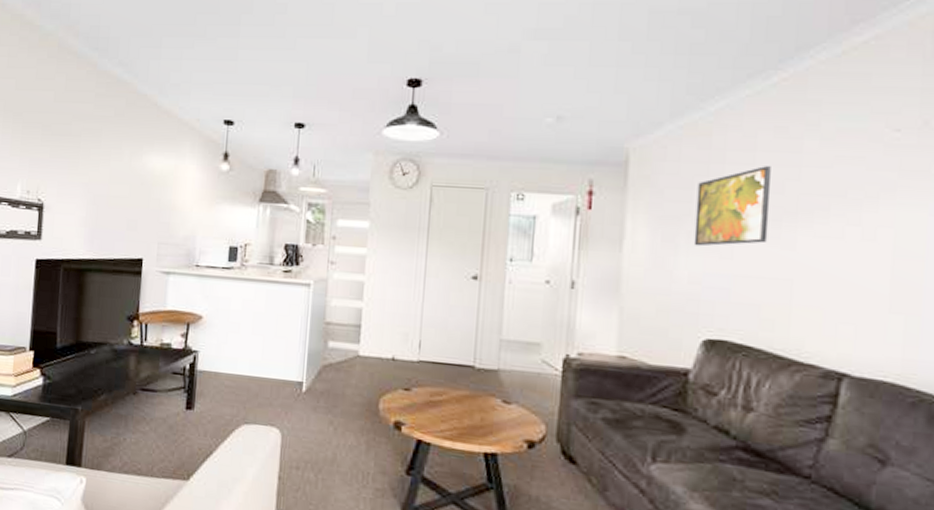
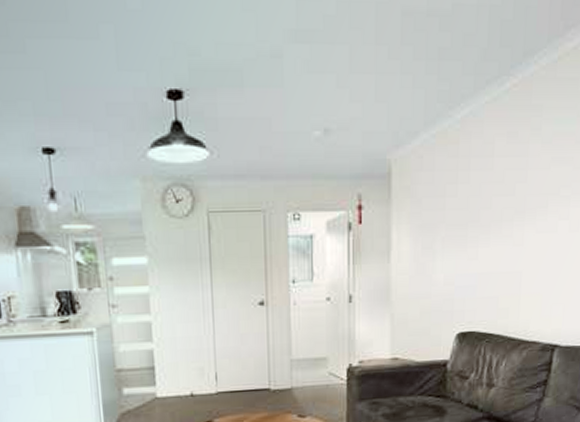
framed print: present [693,166,771,247] -> none [447,171,505,250]

